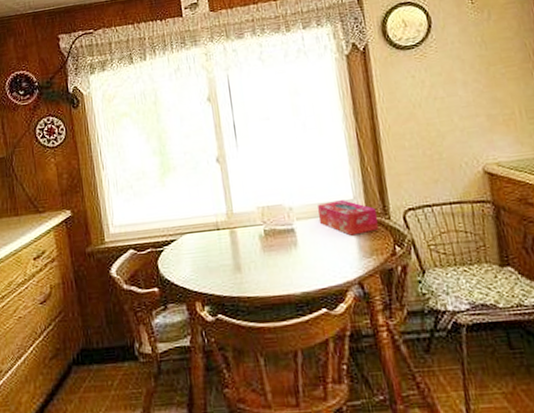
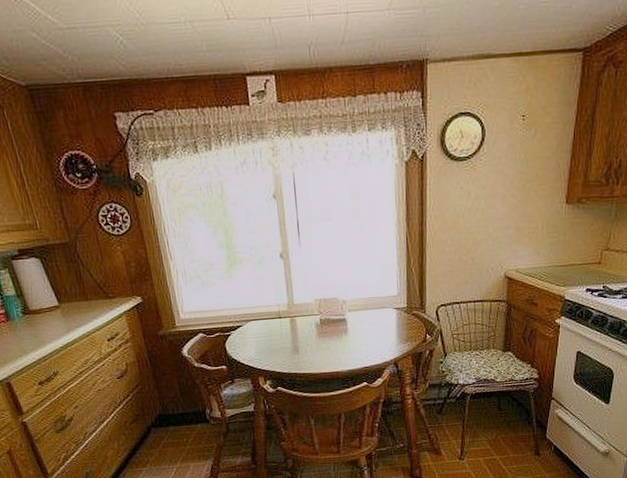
tissue box: present [318,200,379,236] -> none [367,296,416,326]

